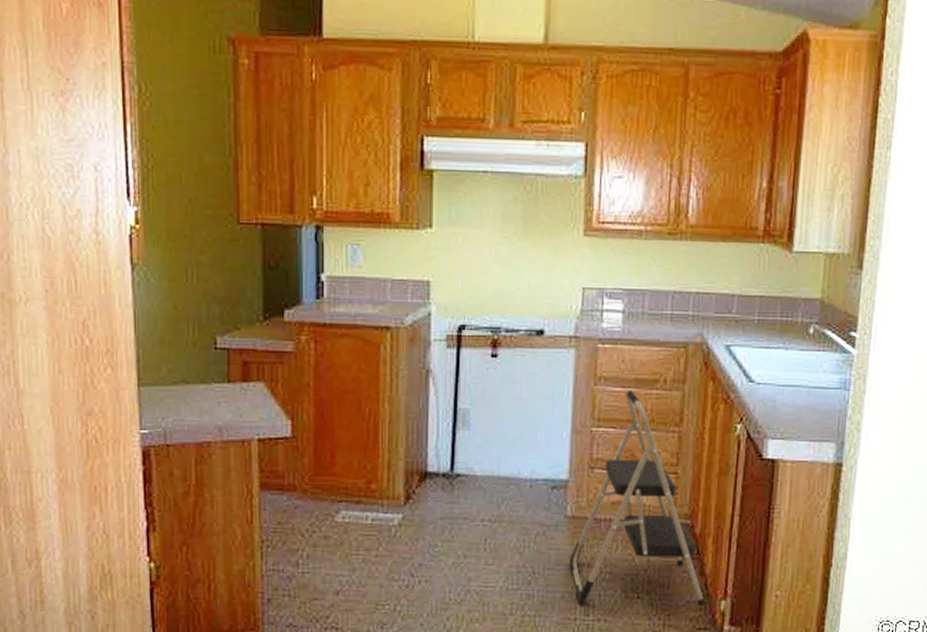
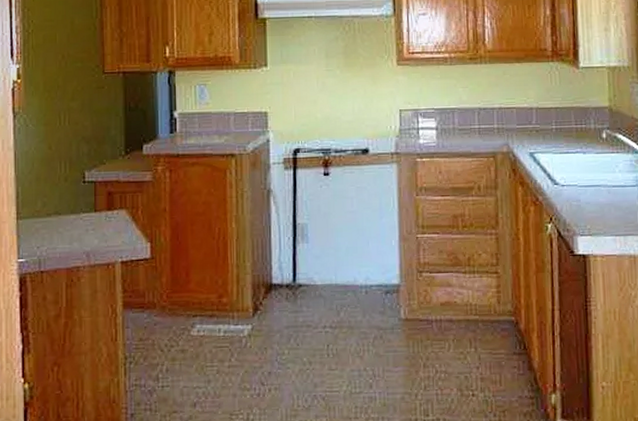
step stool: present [569,388,706,606] -> none [406,196,537,404]

